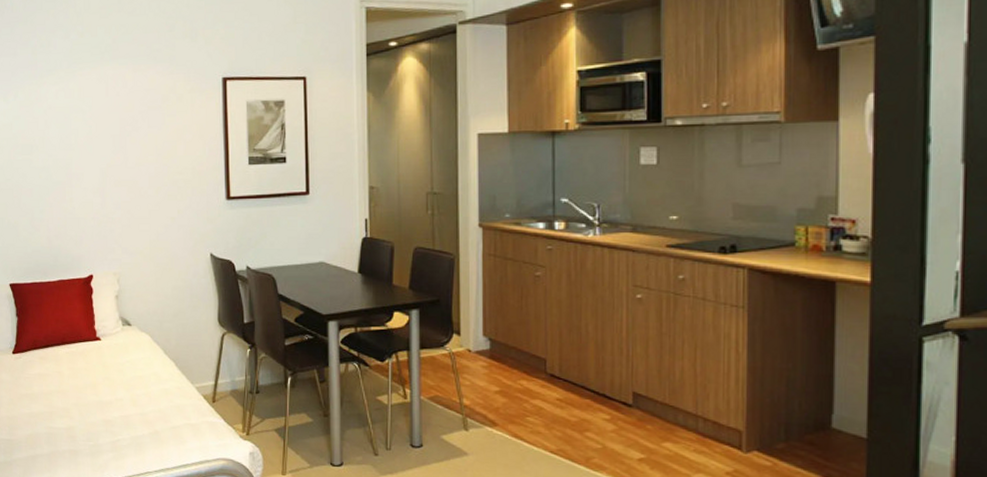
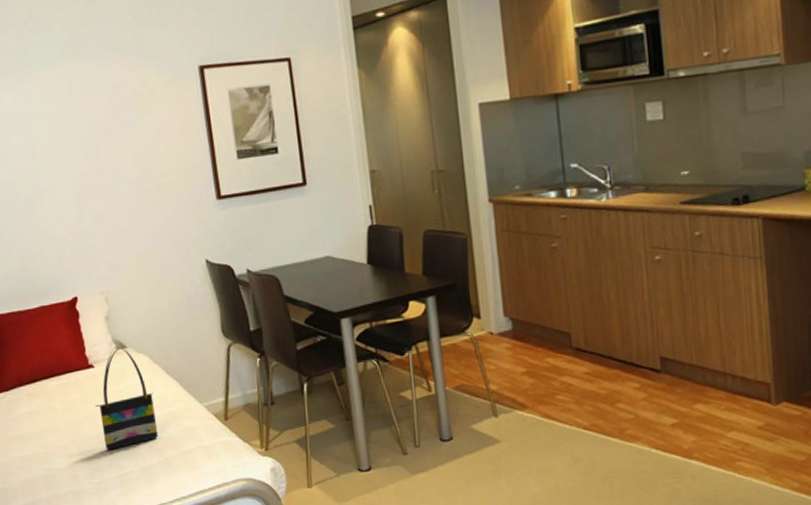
tote bag: none [98,323,151,417] -> present [95,346,159,450]

